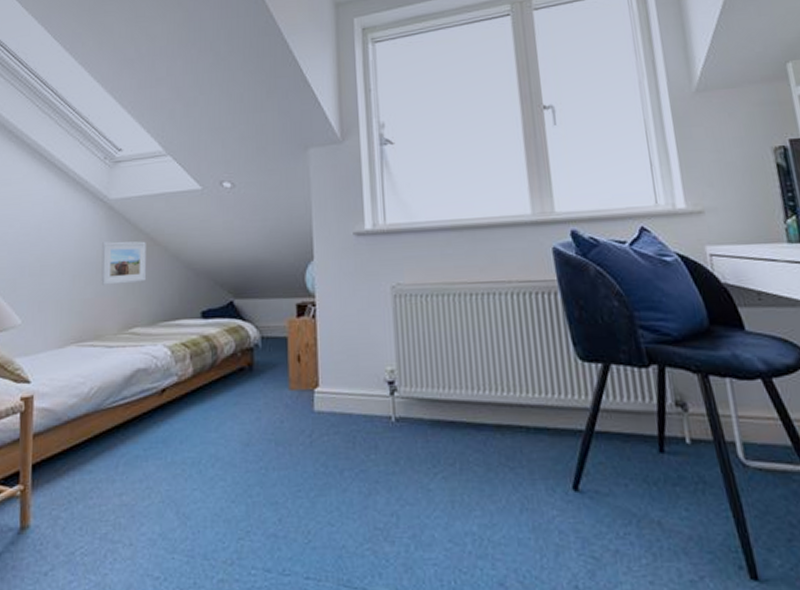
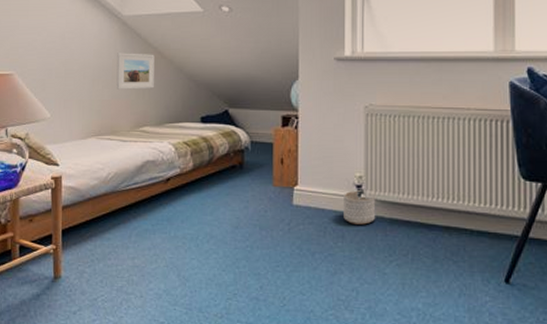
planter: none [374,388,414,430] -> present [344,190,376,225]

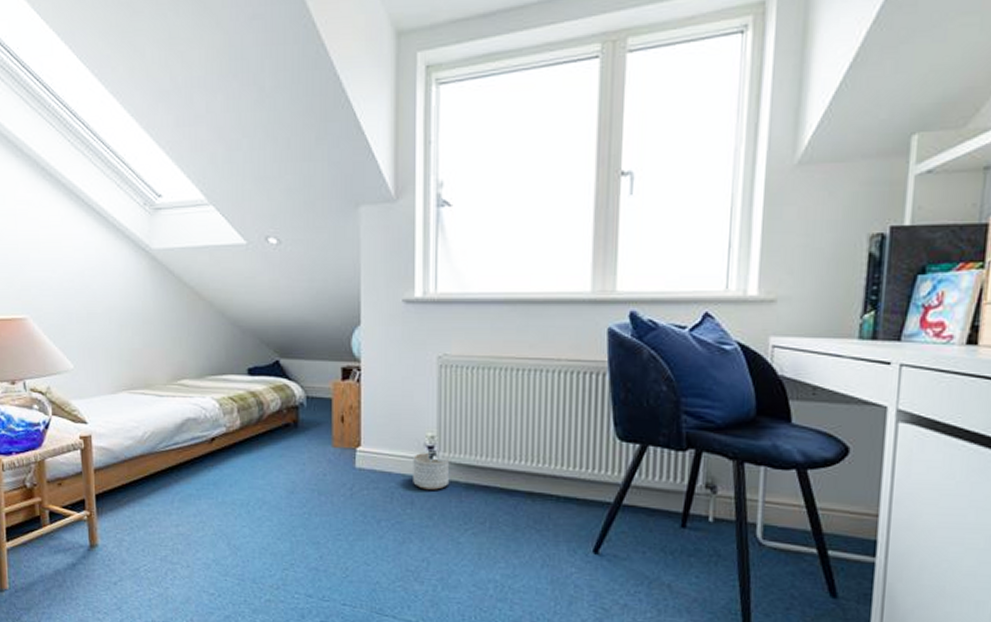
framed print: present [116,53,154,90] -> none [147,293,192,337]

